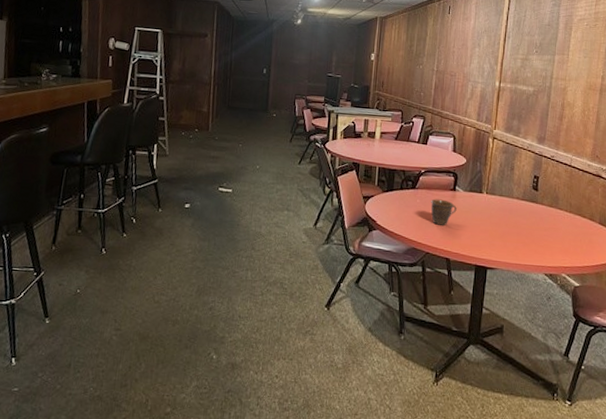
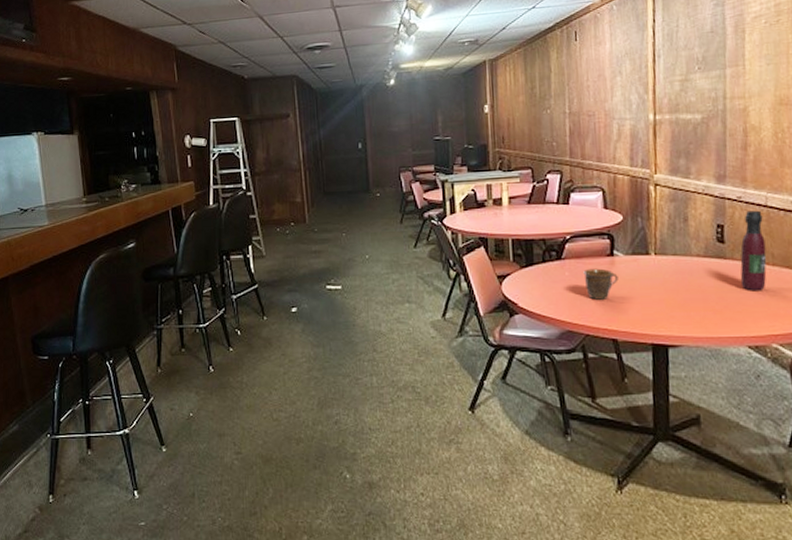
wine bottle: none [545,167,567,232] -> present [740,210,767,291]

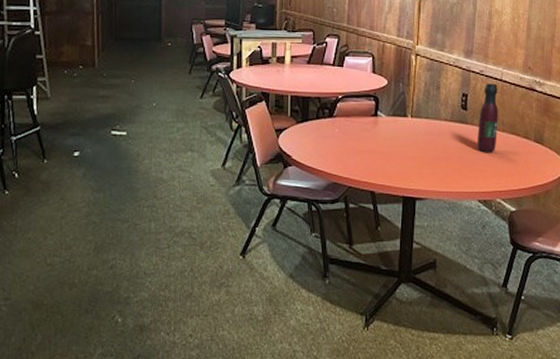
mug: present [583,268,619,300] -> none [351,127,380,155]

